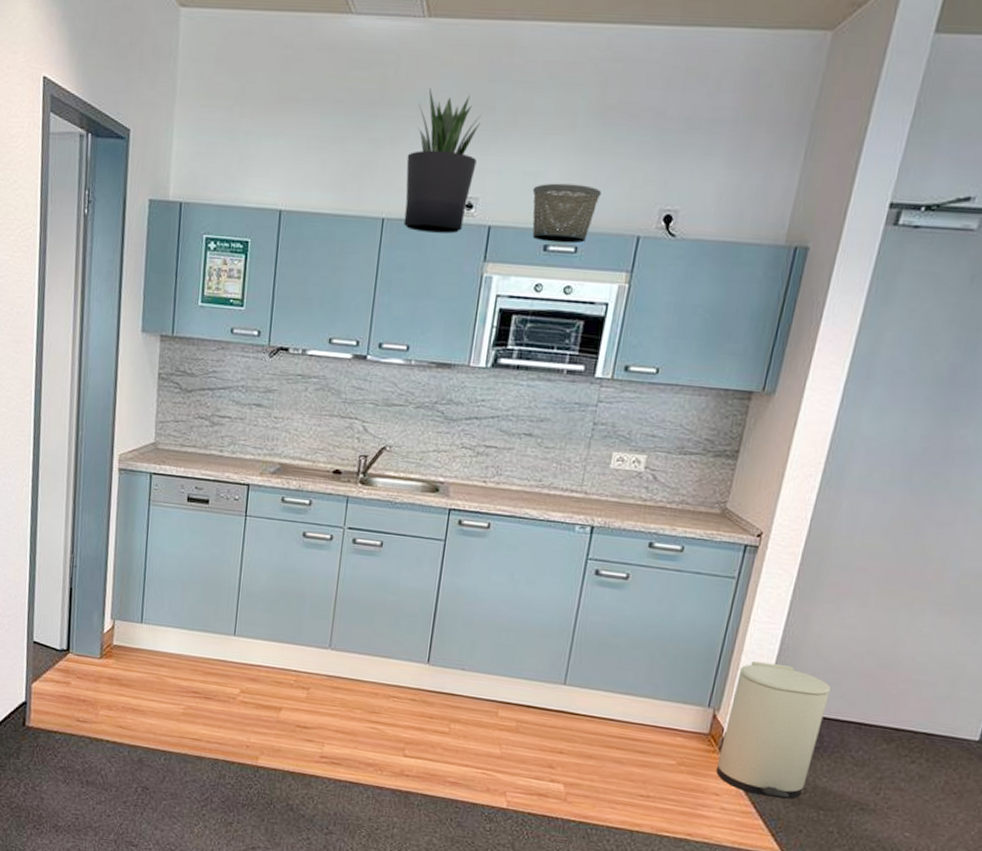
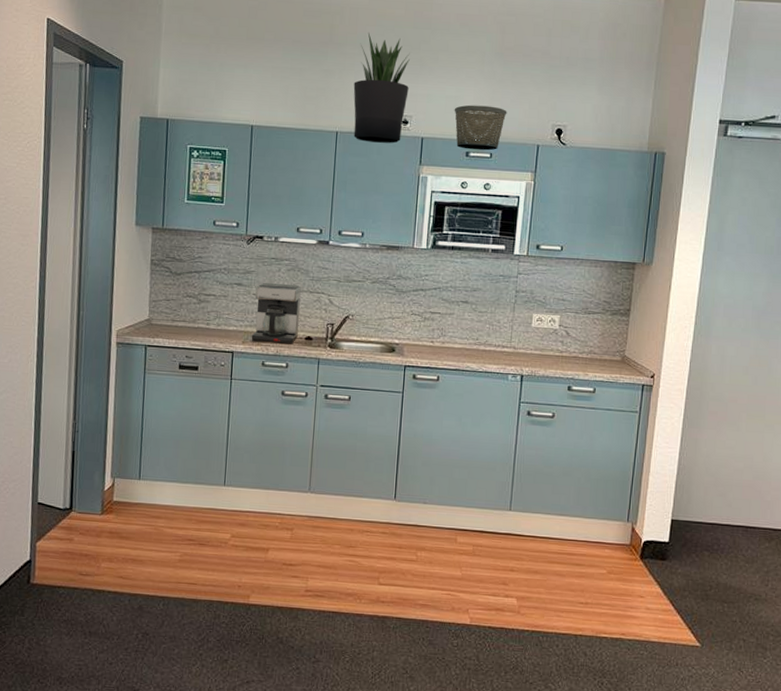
coffee maker: none [270,404,331,478] -> present [251,283,301,344]
pedal bin: present [716,661,831,799] -> none [639,480,720,596]

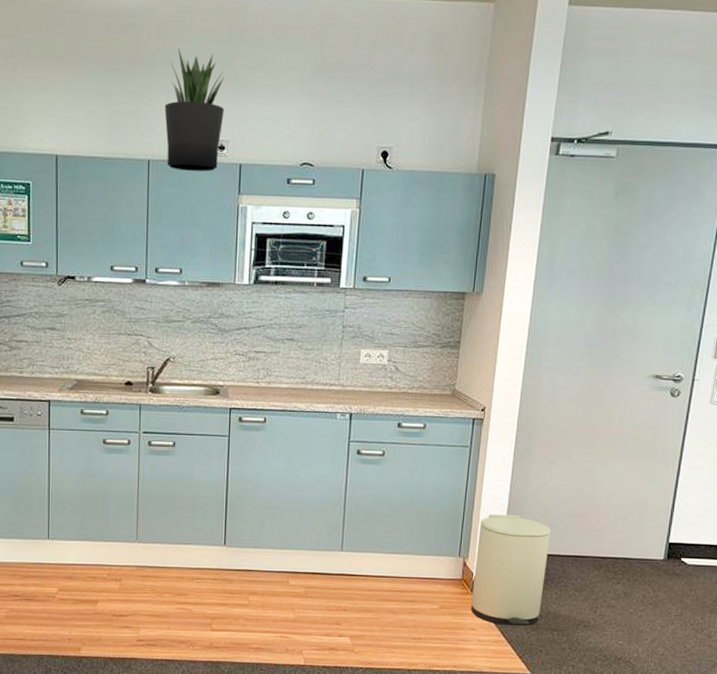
coffee maker: present [251,283,301,344] -> none [68,326,118,390]
basket: present [454,105,507,151] -> none [273,127,330,177]
pedal bin: none [639,480,720,596] -> present [470,514,551,625]

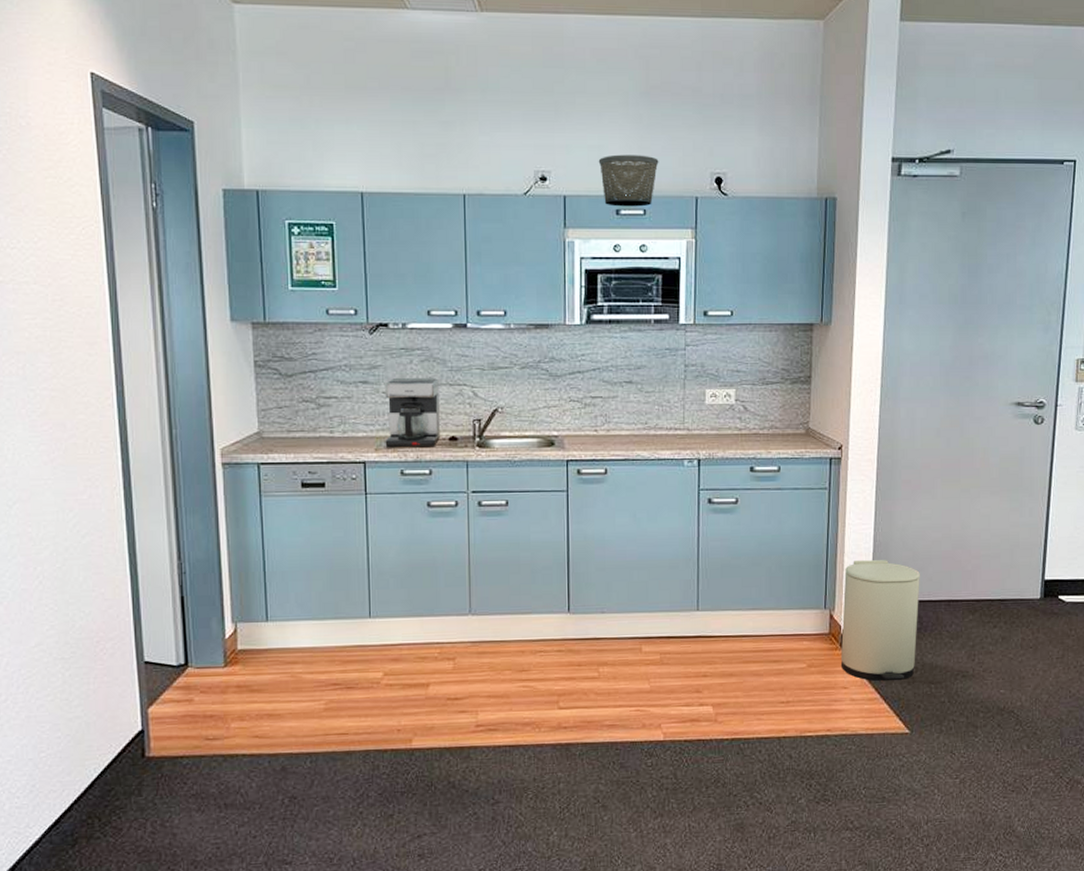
coffee maker: none [68,326,118,390] -> present [385,378,440,448]
planter: present [164,48,224,172] -> none [479,74,544,205]
basket: none [273,127,330,177] -> present [598,154,659,207]

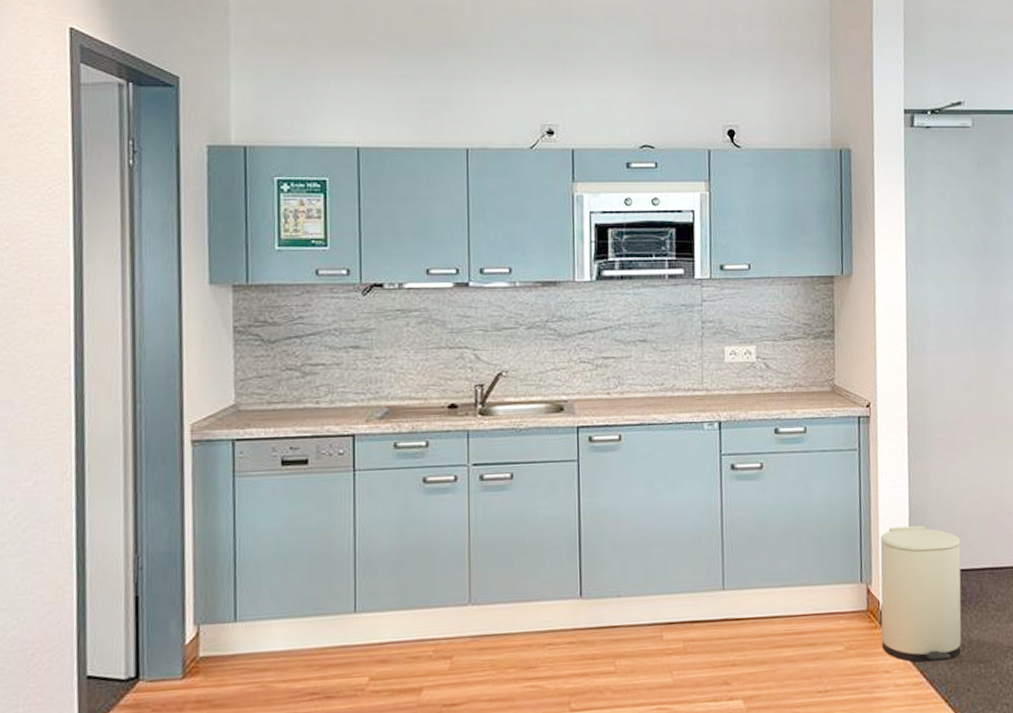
coffee maker: present [385,378,440,448] -> none [377,341,438,419]
basket: present [598,154,659,207] -> none [607,108,670,160]

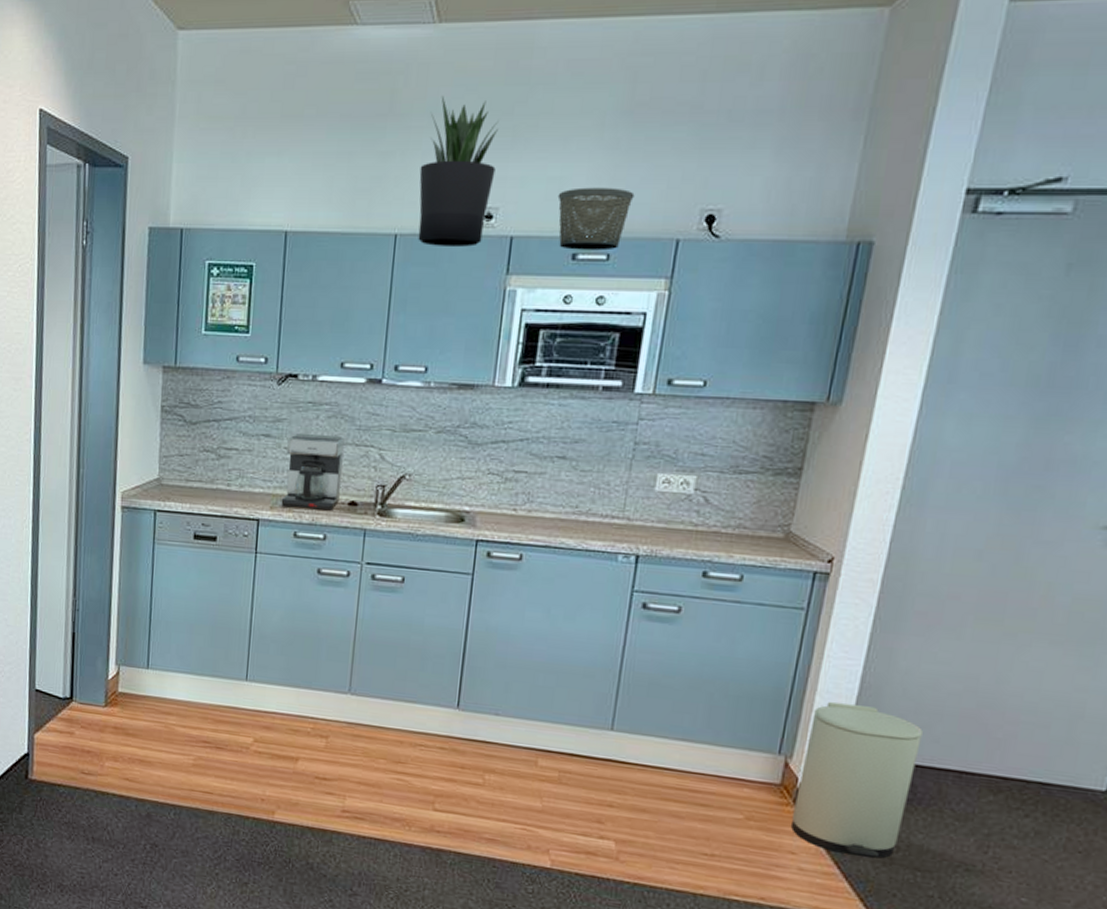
coffee maker: none [377,341,438,419] -> present [281,434,345,511]
planter: none [483,29,551,159] -> present [418,95,499,247]
basket: none [607,108,670,160] -> present [557,187,635,251]

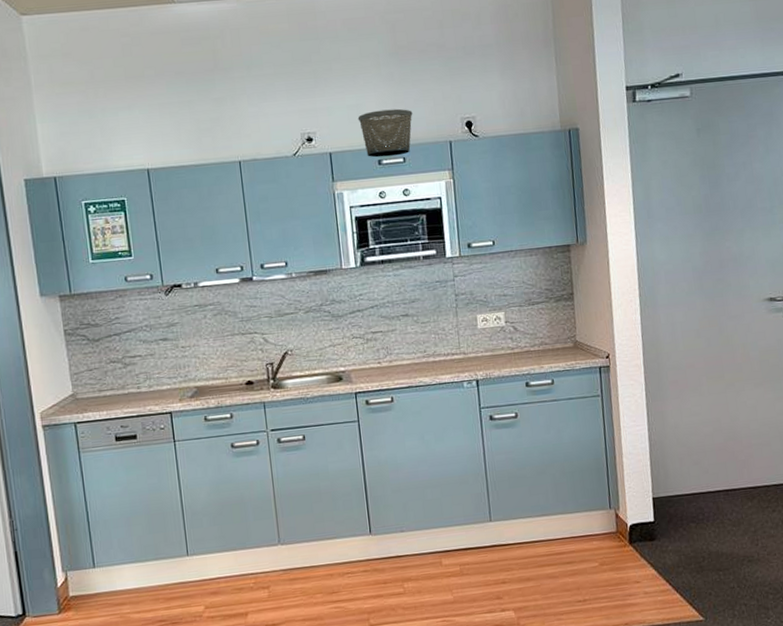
coffee maker: present [281,434,345,511] -> none [183,329,237,398]
planter: present [418,95,499,247] -> none [248,52,308,167]
pedal bin: present [791,702,923,859] -> none [625,457,702,573]

